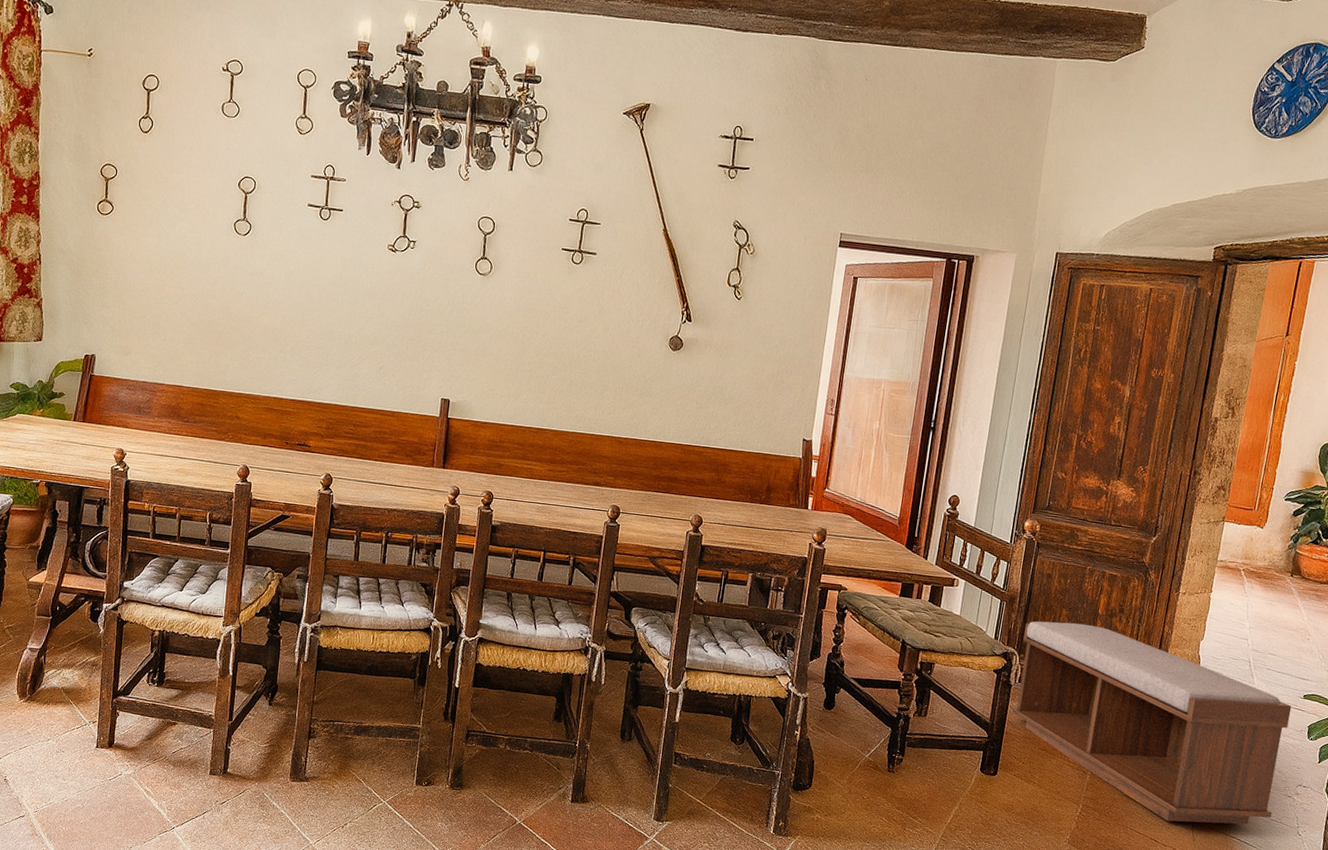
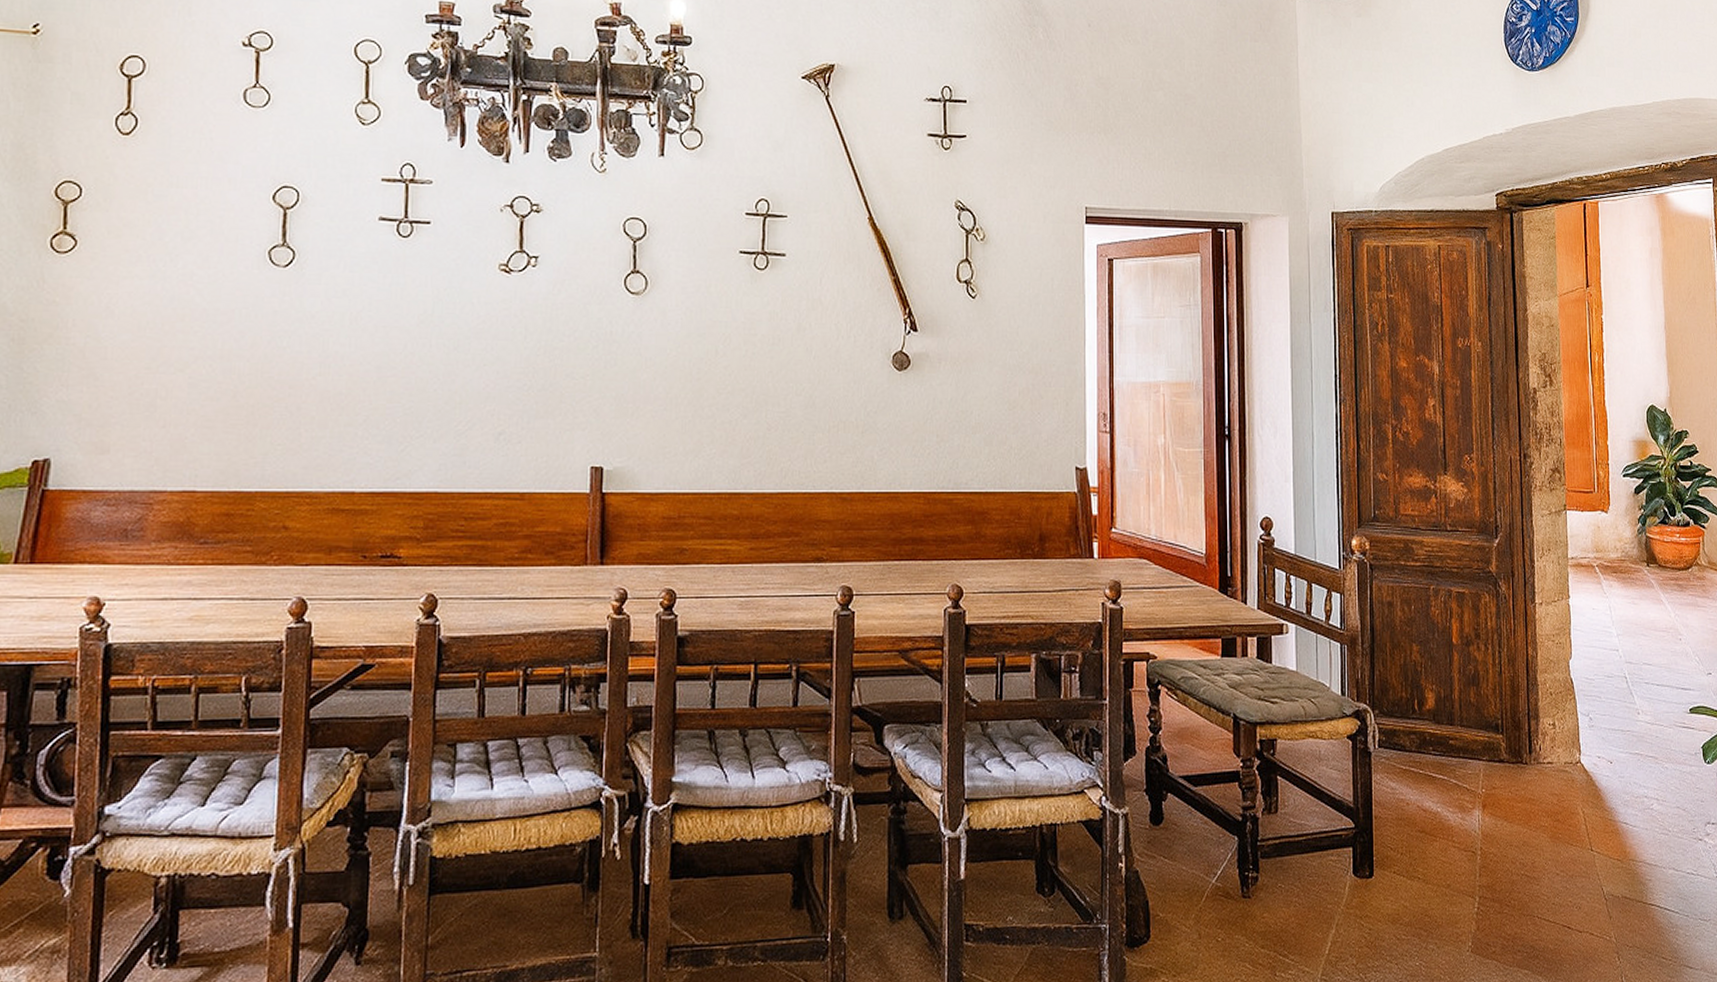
bench: present [1011,621,1292,825] -> none [1373,659,1688,899]

